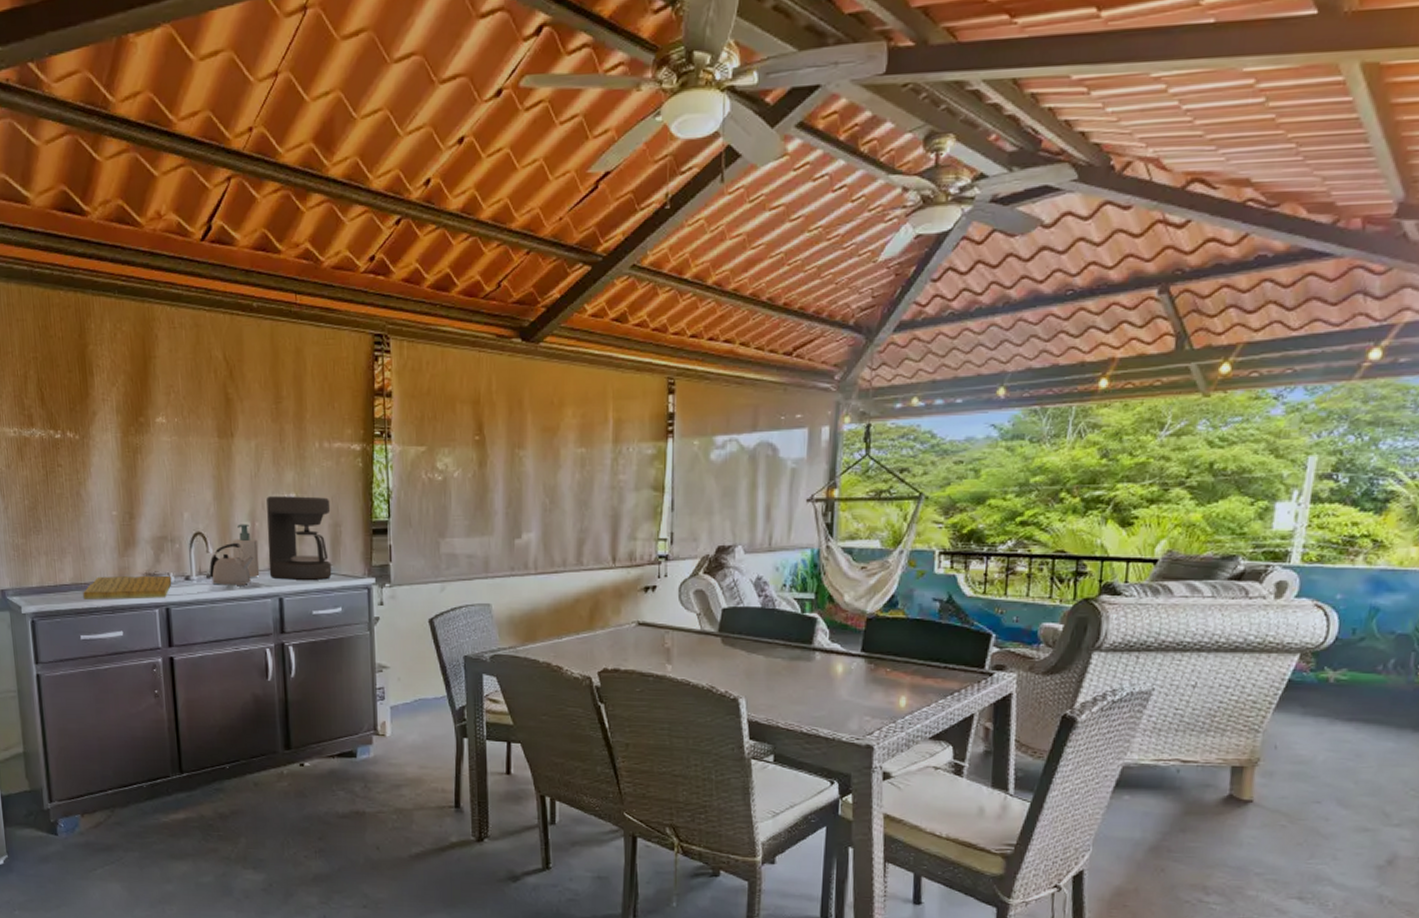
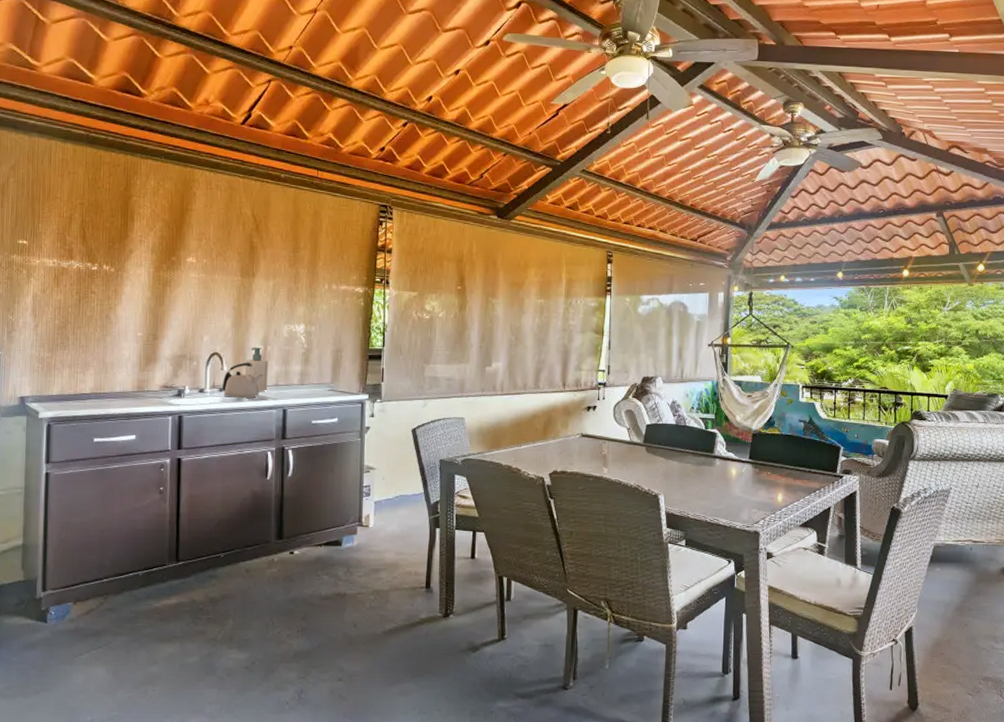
cutting board: present [83,575,172,601] -> none [101,387,187,408]
coffee maker: present [267,496,332,580] -> none [276,326,334,395]

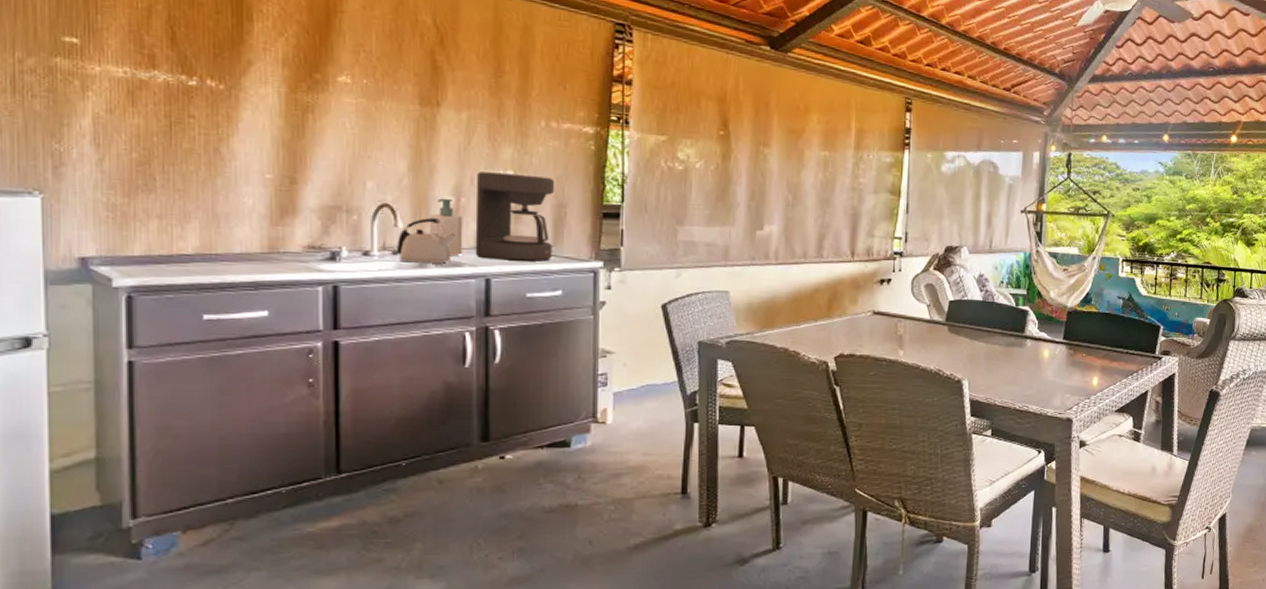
coffee maker: none [276,326,334,395] -> present [475,172,555,262]

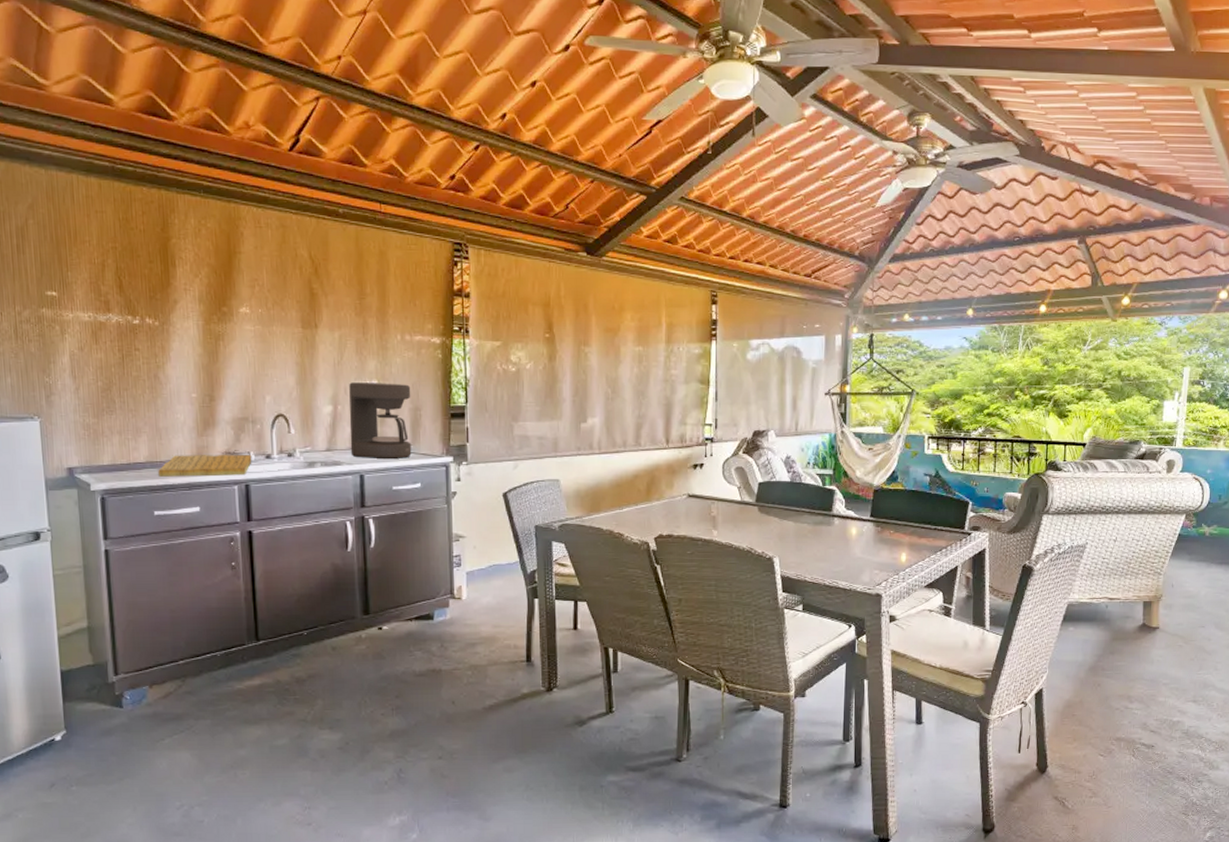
cutting board: none [212,247,344,275] -> present [158,454,252,478]
kettle: present [397,217,456,265] -> none [291,423,336,464]
soap bottle: present [429,198,463,257] -> none [314,407,341,457]

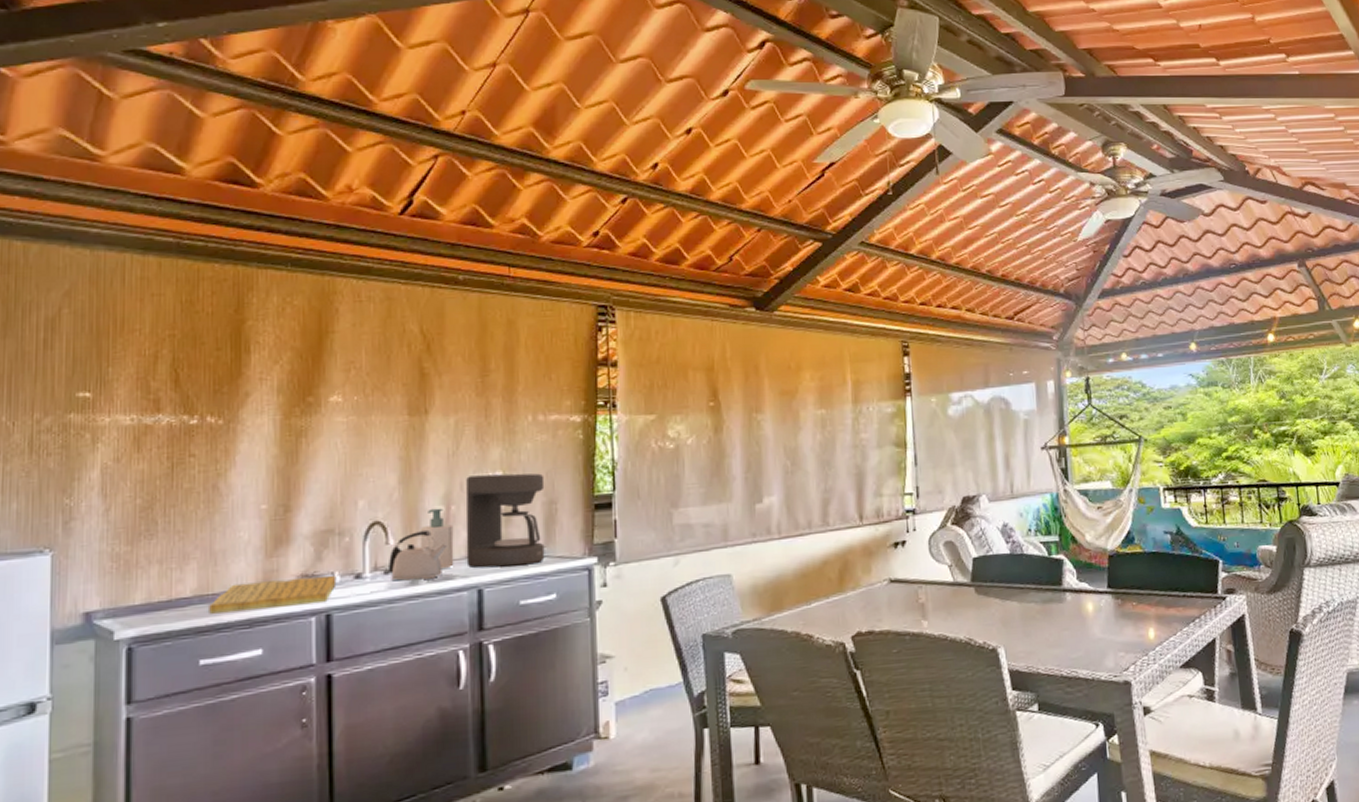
kettle: none [291,423,336,464] -> present [389,529,447,582]
soap bottle: none [314,407,341,457] -> present [420,508,454,570]

